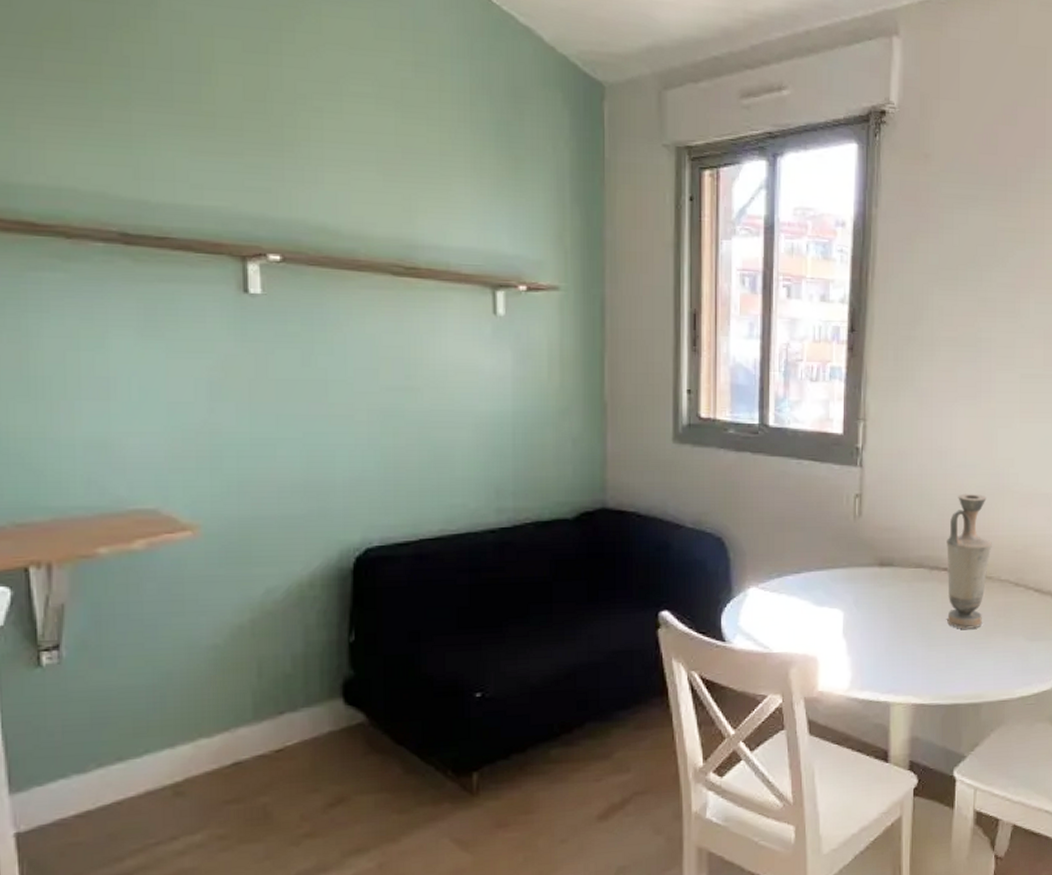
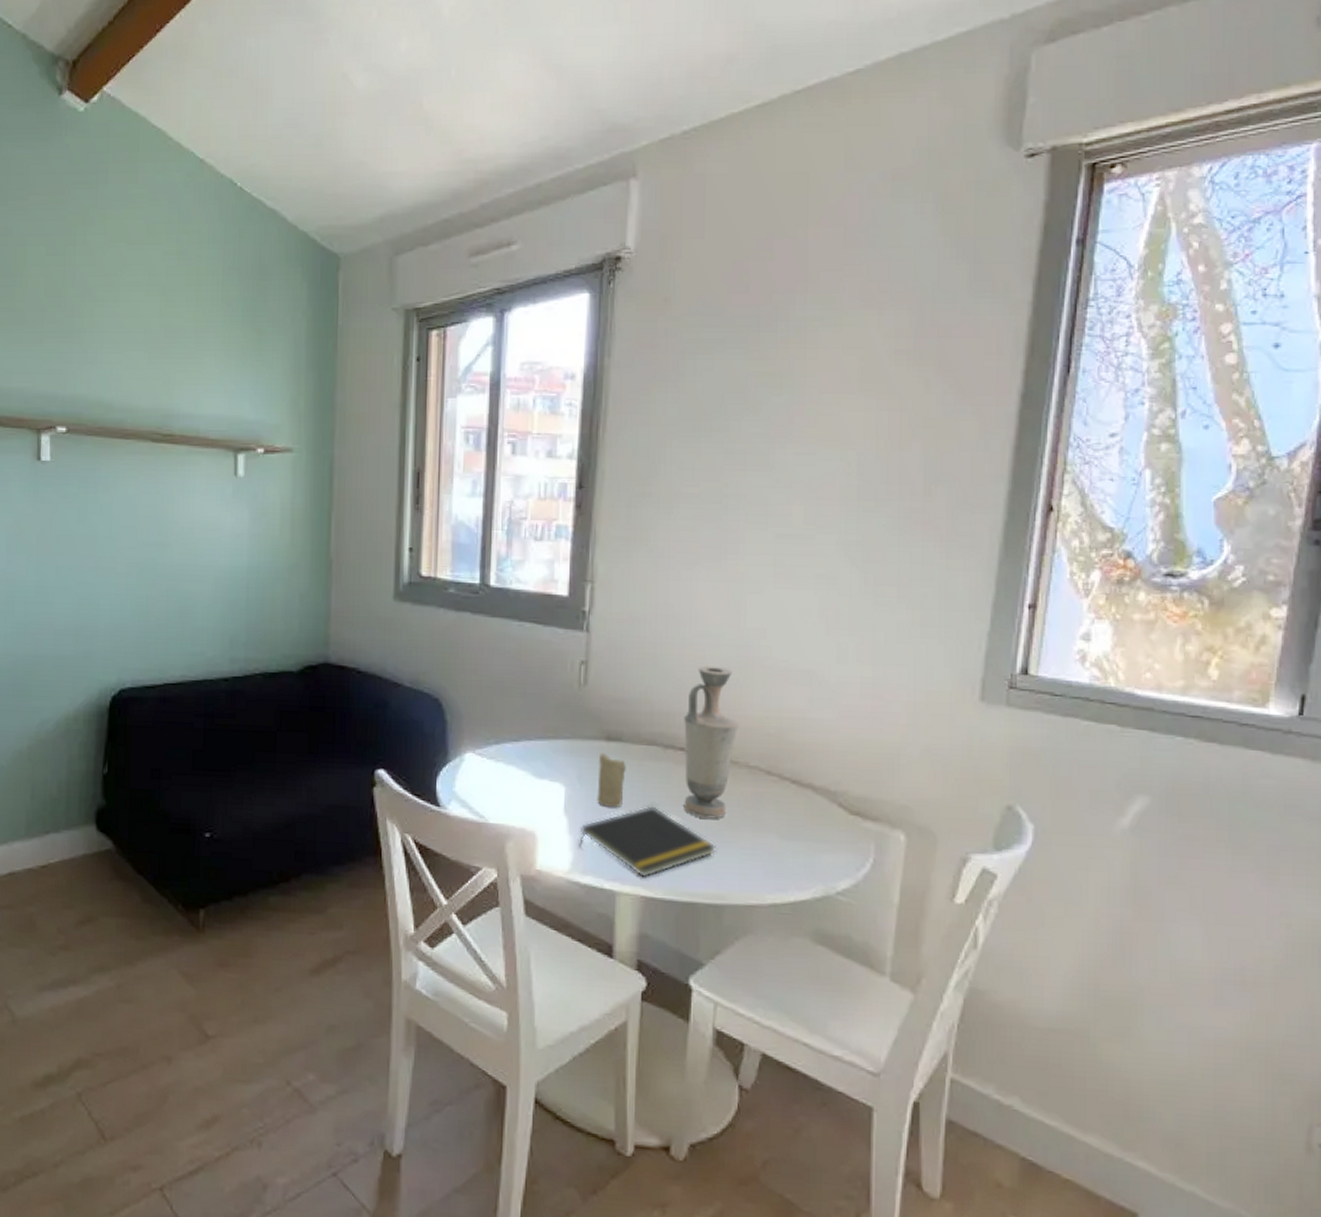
notepad: none [857,622,975,688] -> present [579,806,716,878]
candle: none [872,577,897,627] -> present [597,752,626,807]

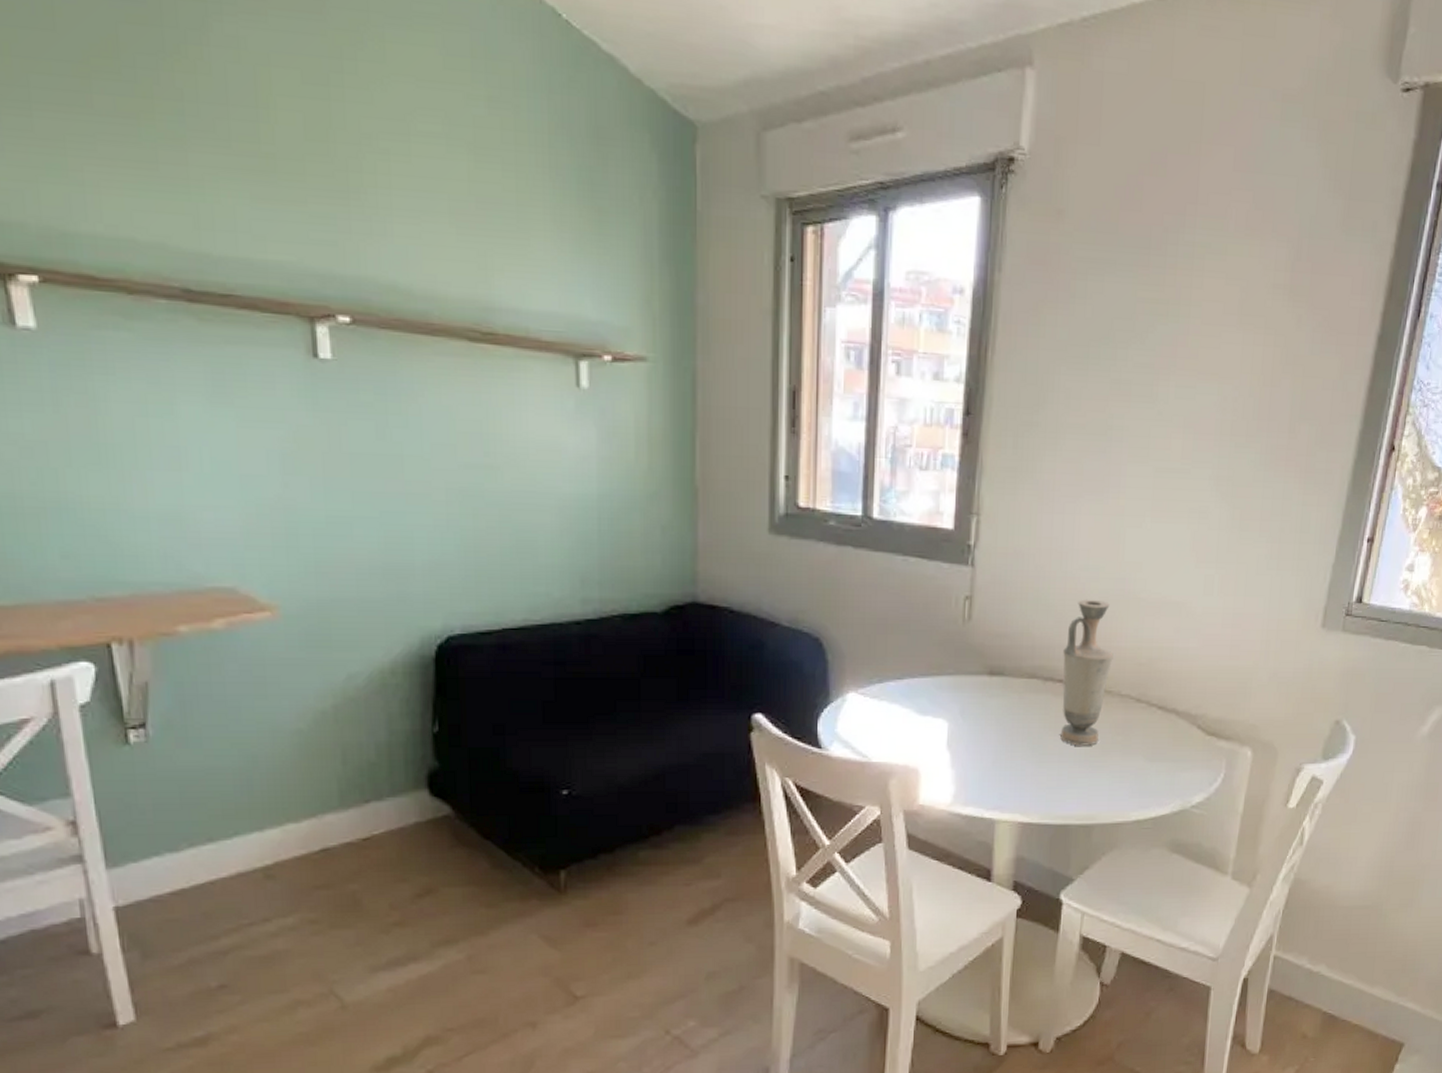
notepad: present [579,806,716,878] -> none [961,737,1089,805]
candle: present [597,752,626,807] -> none [979,687,1007,740]

